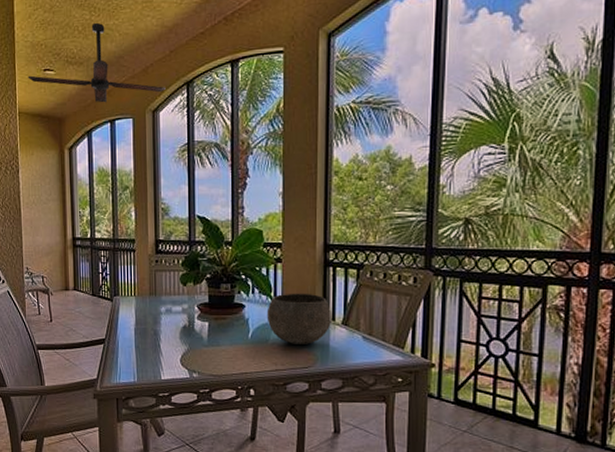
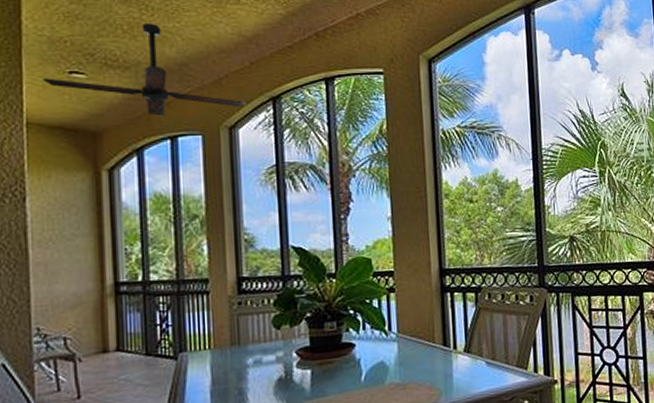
bowl: present [267,293,331,344] -> none [381,322,453,381]

